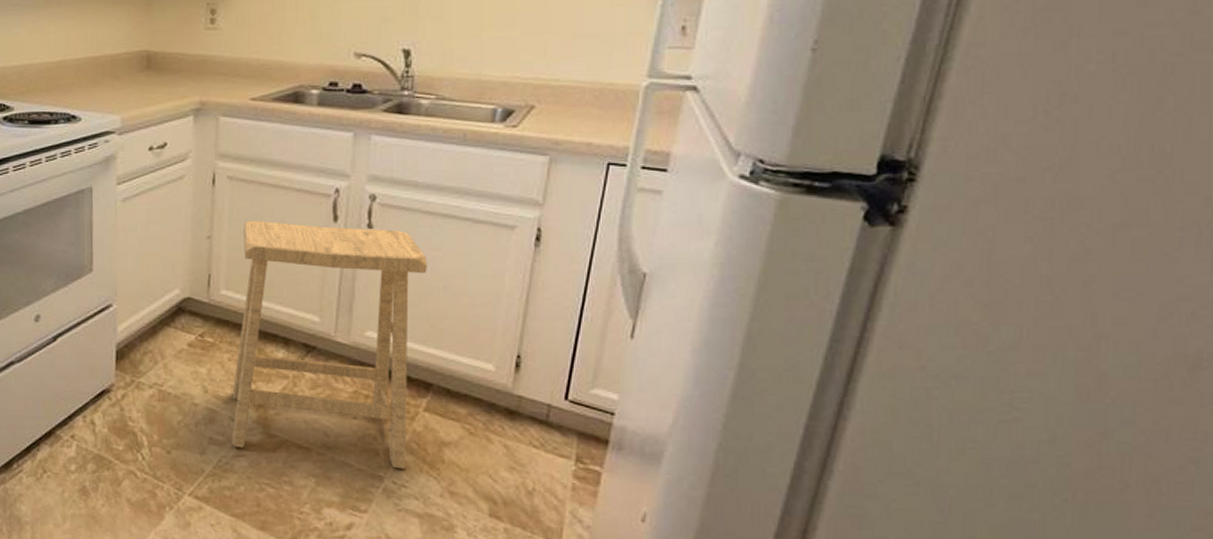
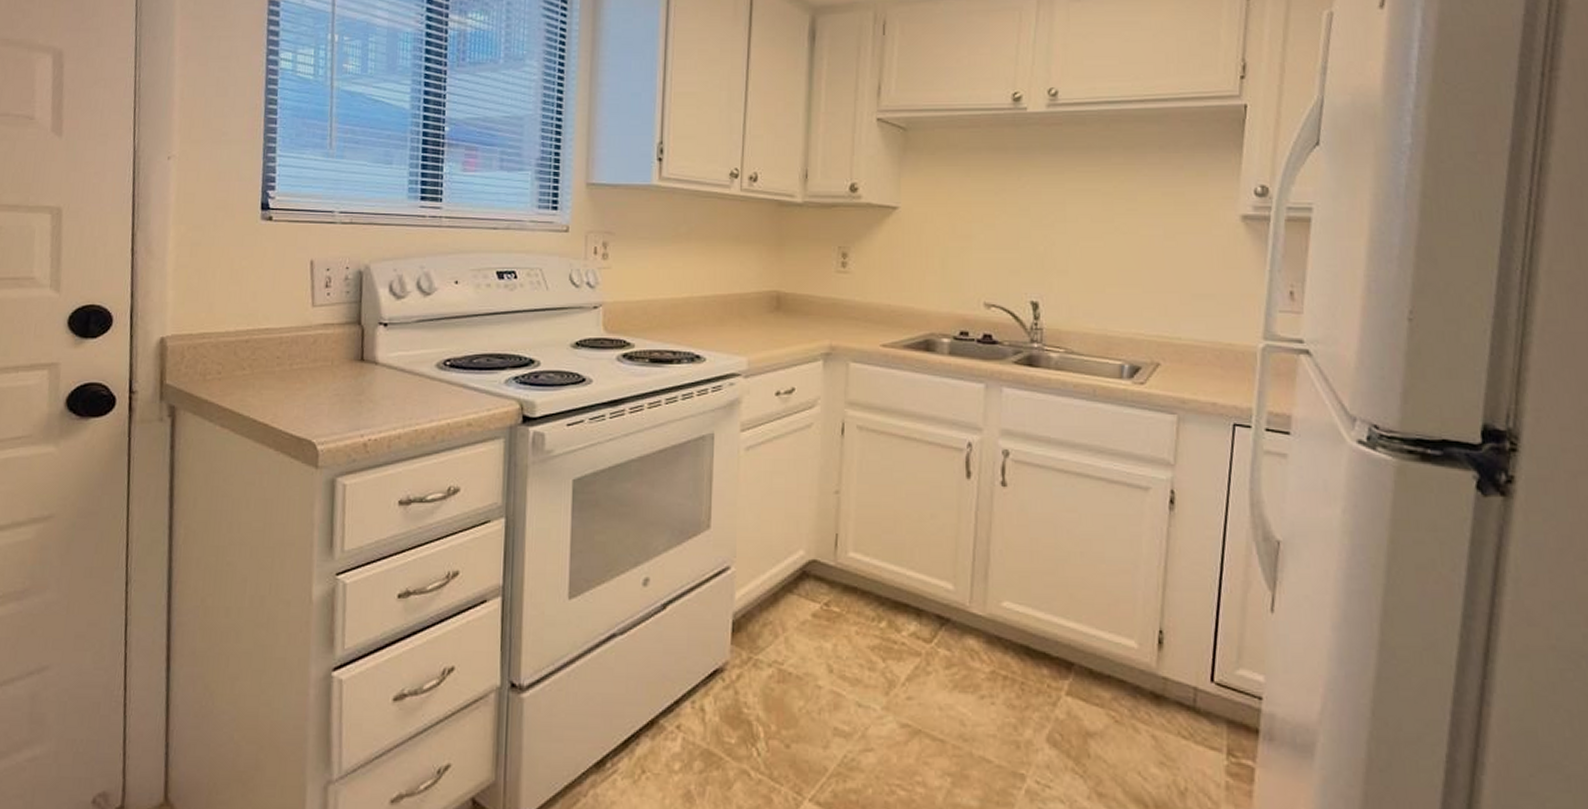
stool: present [231,220,427,469] -> none [858,474,1063,766]

